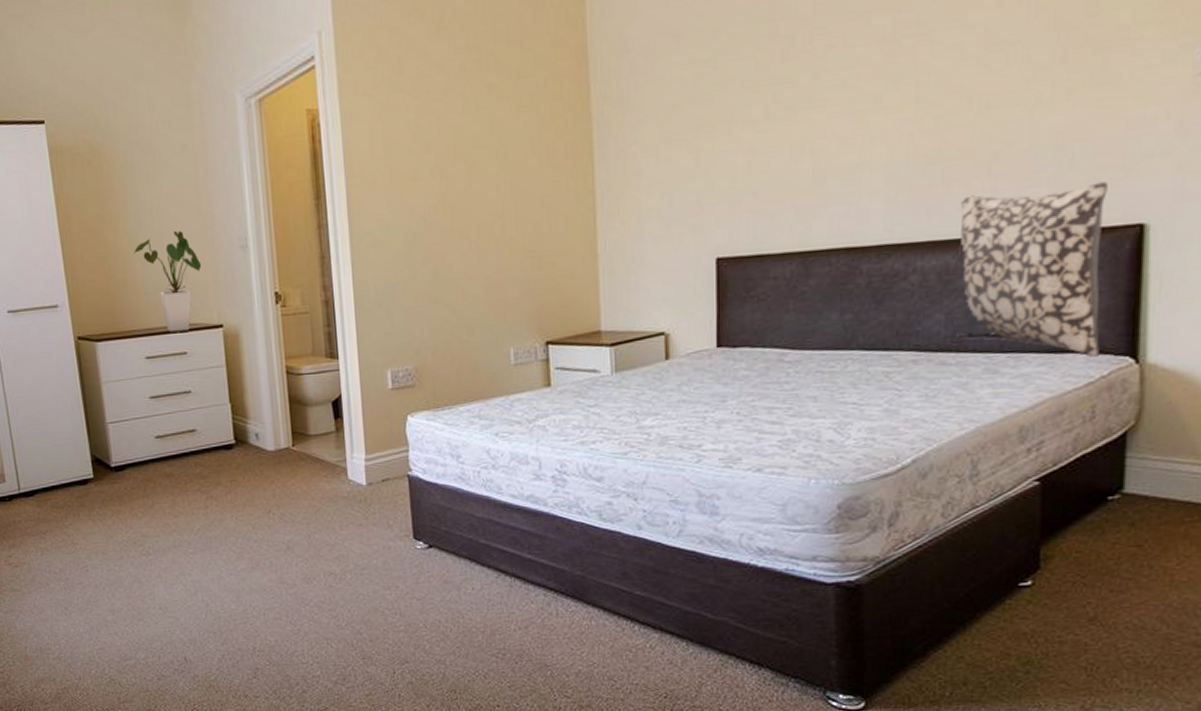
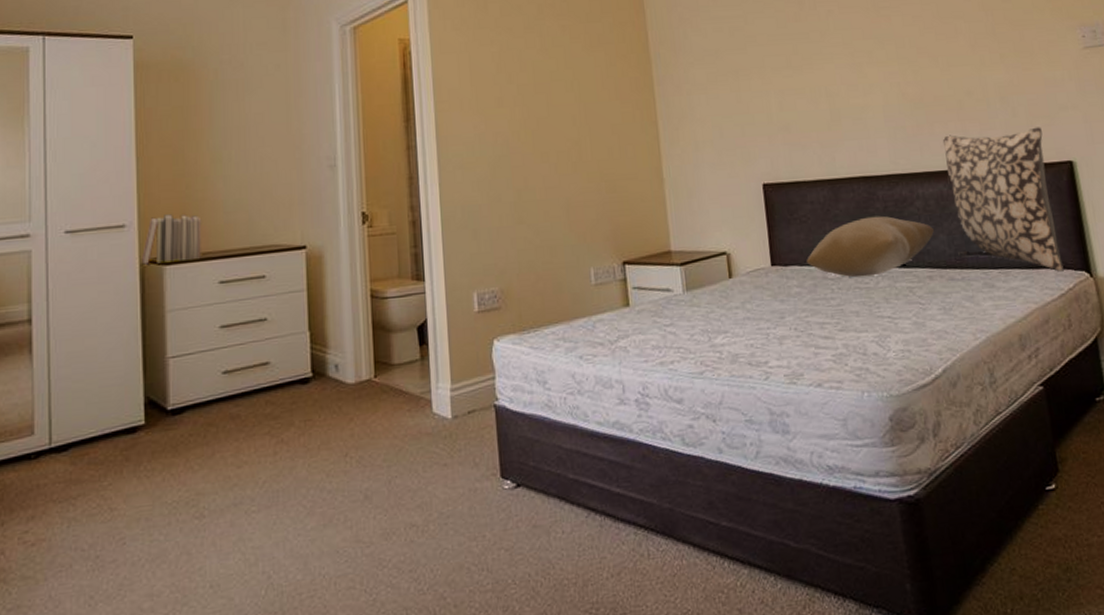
books: none [75,295,128,341] -> present [141,214,202,265]
house plant: present [134,230,202,333] -> none [216,148,288,255]
pillow: none [759,292,930,361] -> present [805,216,935,278]

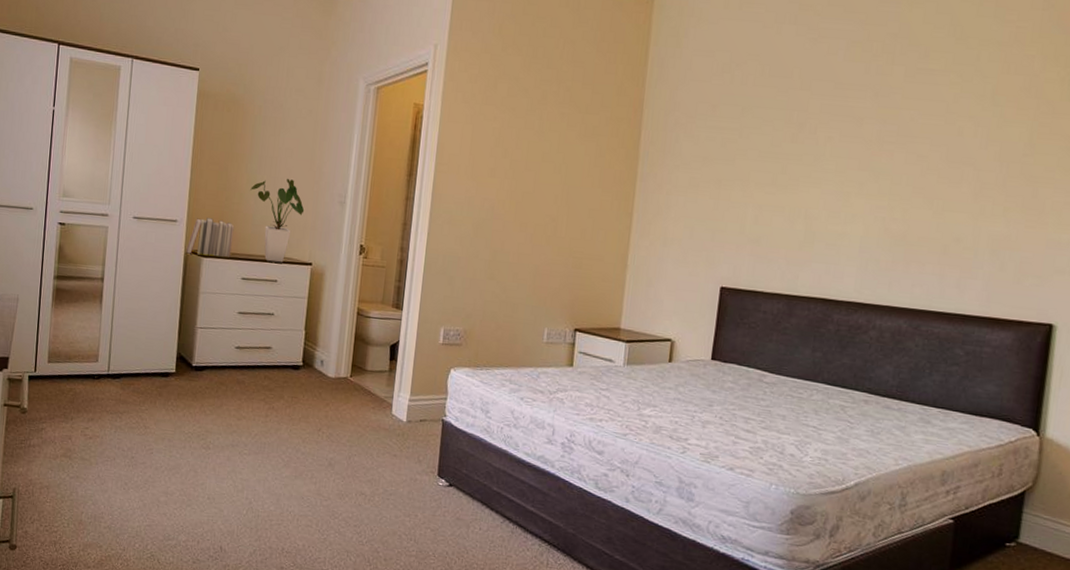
house plant: none [216,148,288,255] -> present [250,178,305,263]
pillow: present [805,216,935,278] -> none [745,335,883,389]
pillow: present [942,127,1064,272] -> none [901,274,1028,425]

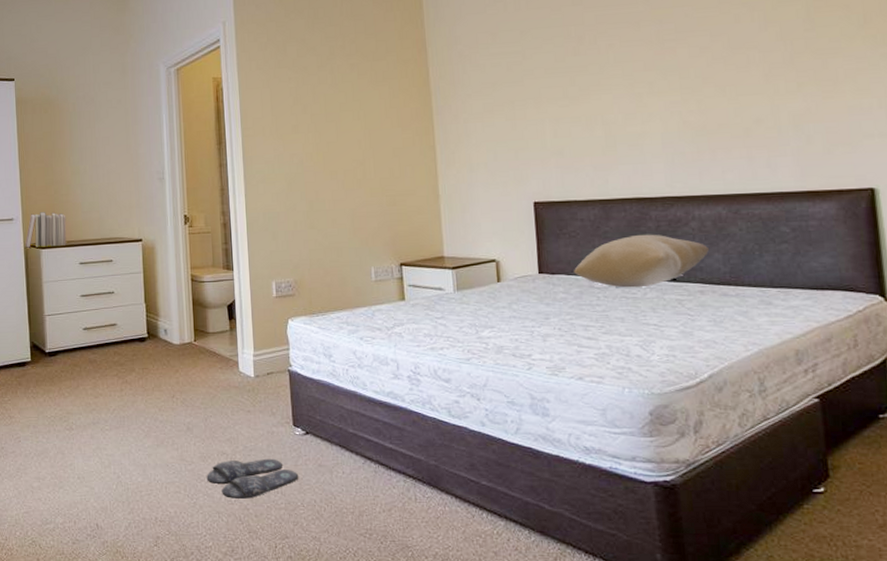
house plant: present [250,178,305,263] -> none [76,164,128,244]
slippers: none [341,501,435,542] -> present [206,458,299,499]
pillow: none [745,335,883,389] -> present [573,234,710,288]

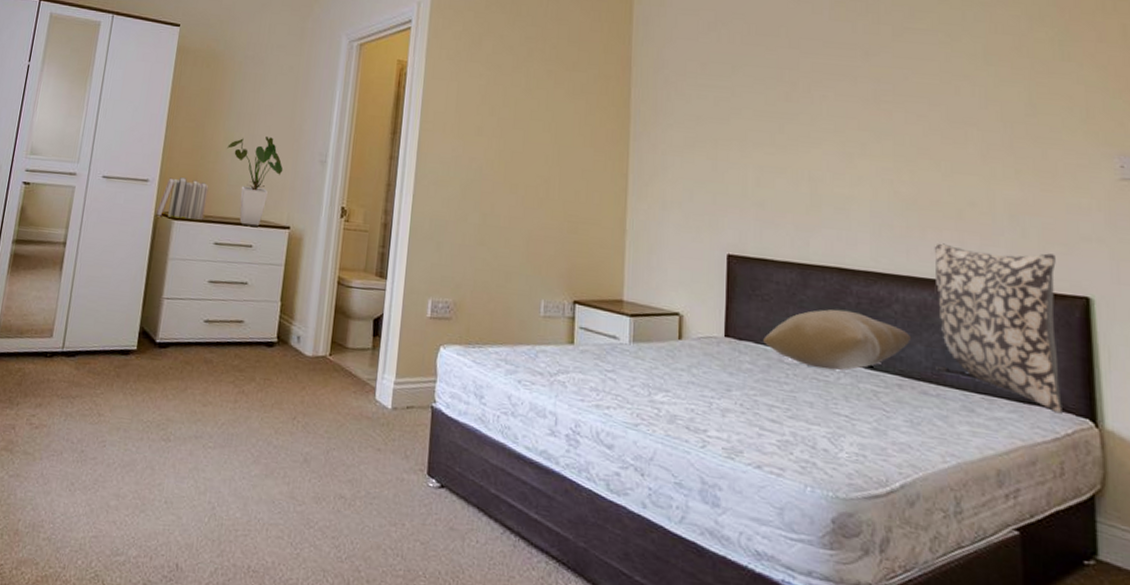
house plant: none [76,164,128,244] -> present [227,135,283,227]
slippers: present [206,458,299,499] -> none [317,506,425,558]
pillow: none [724,154,853,294] -> present [934,241,1062,414]

